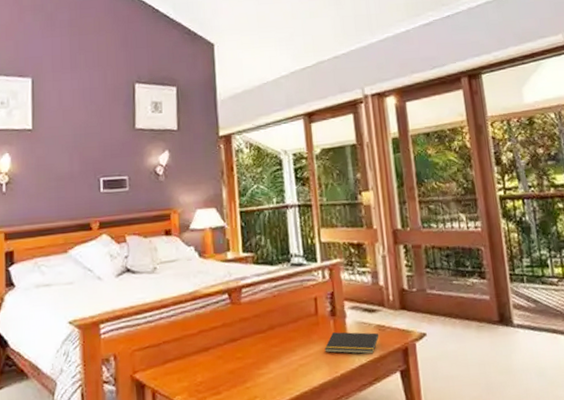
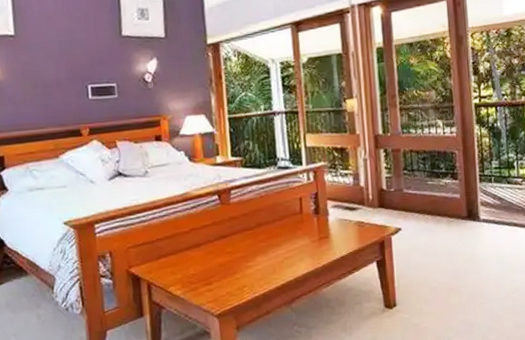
notepad: present [324,332,379,354] -> none [308,228,359,247]

